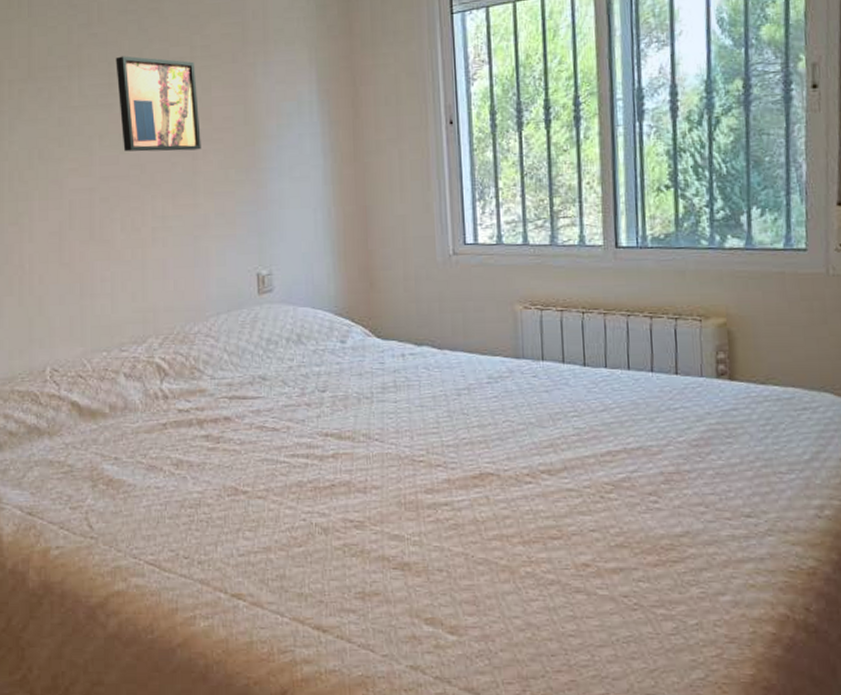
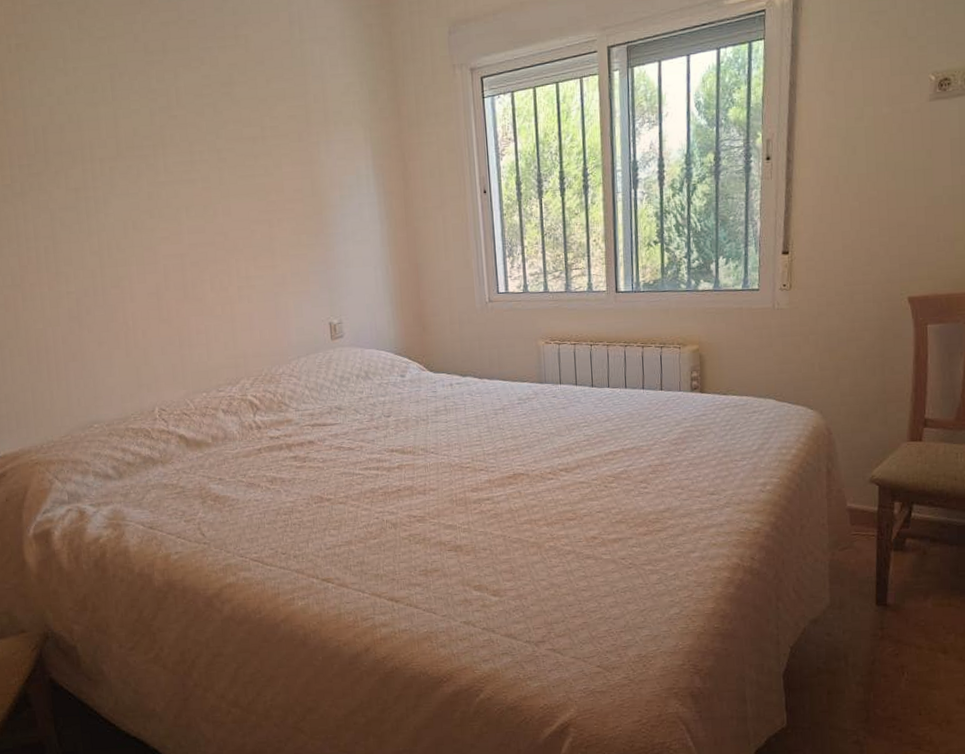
wall art: present [115,56,201,152] -> none [195,136,276,221]

